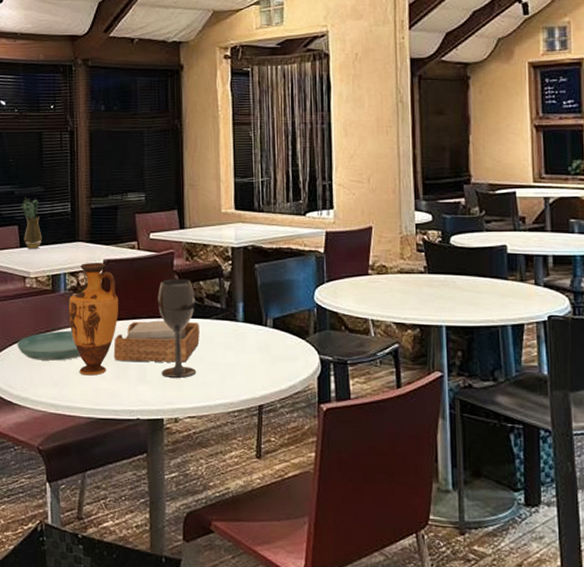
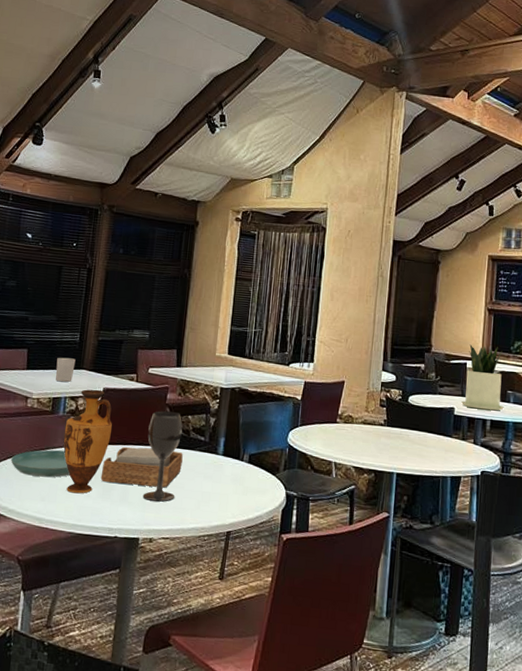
vase: present [21,198,42,249] -> none [31,324,51,372]
candle holder: none [50,231,70,258] -> present [55,357,76,382]
planter: none [515,168,568,244] -> present [461,344,504,411]

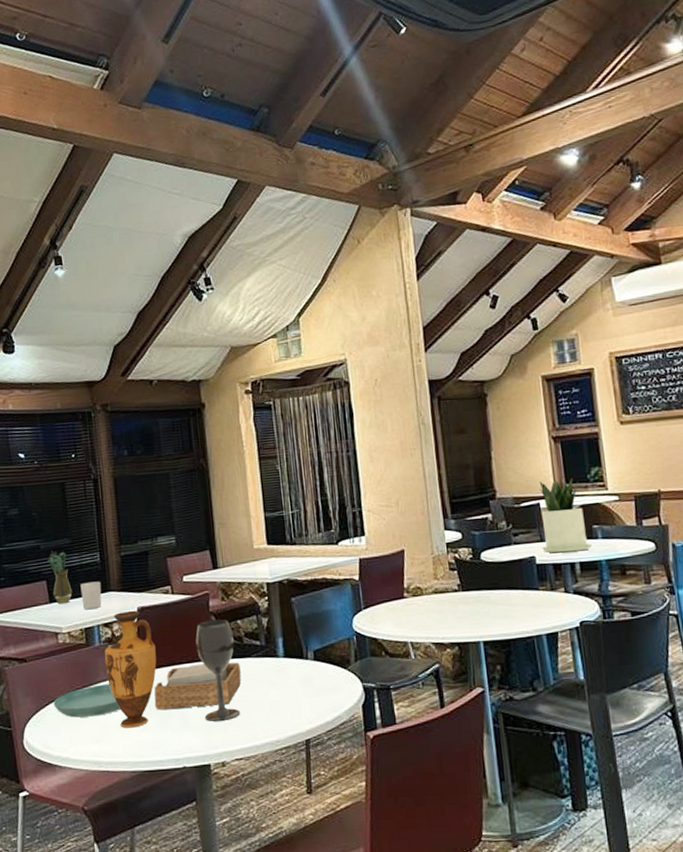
vase: none [31,324,51,372] -> present [47,551,73,604]

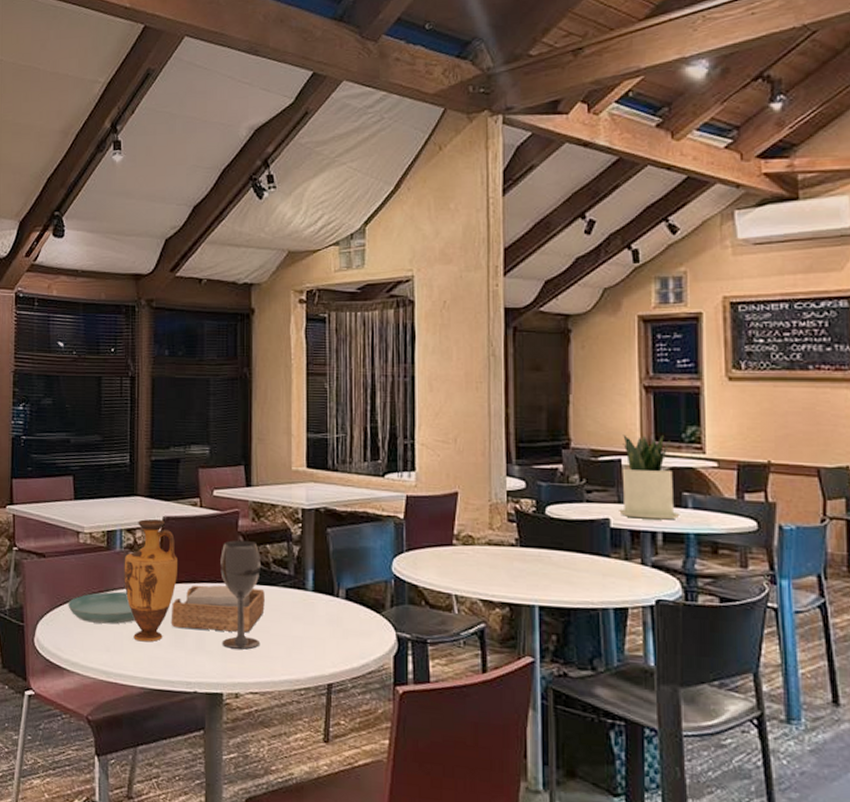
vase: present [47,551,73,604] -> none [76,446,98,502]
candle holder: present [80,581,102,610] -> none [107,483,128,513]

